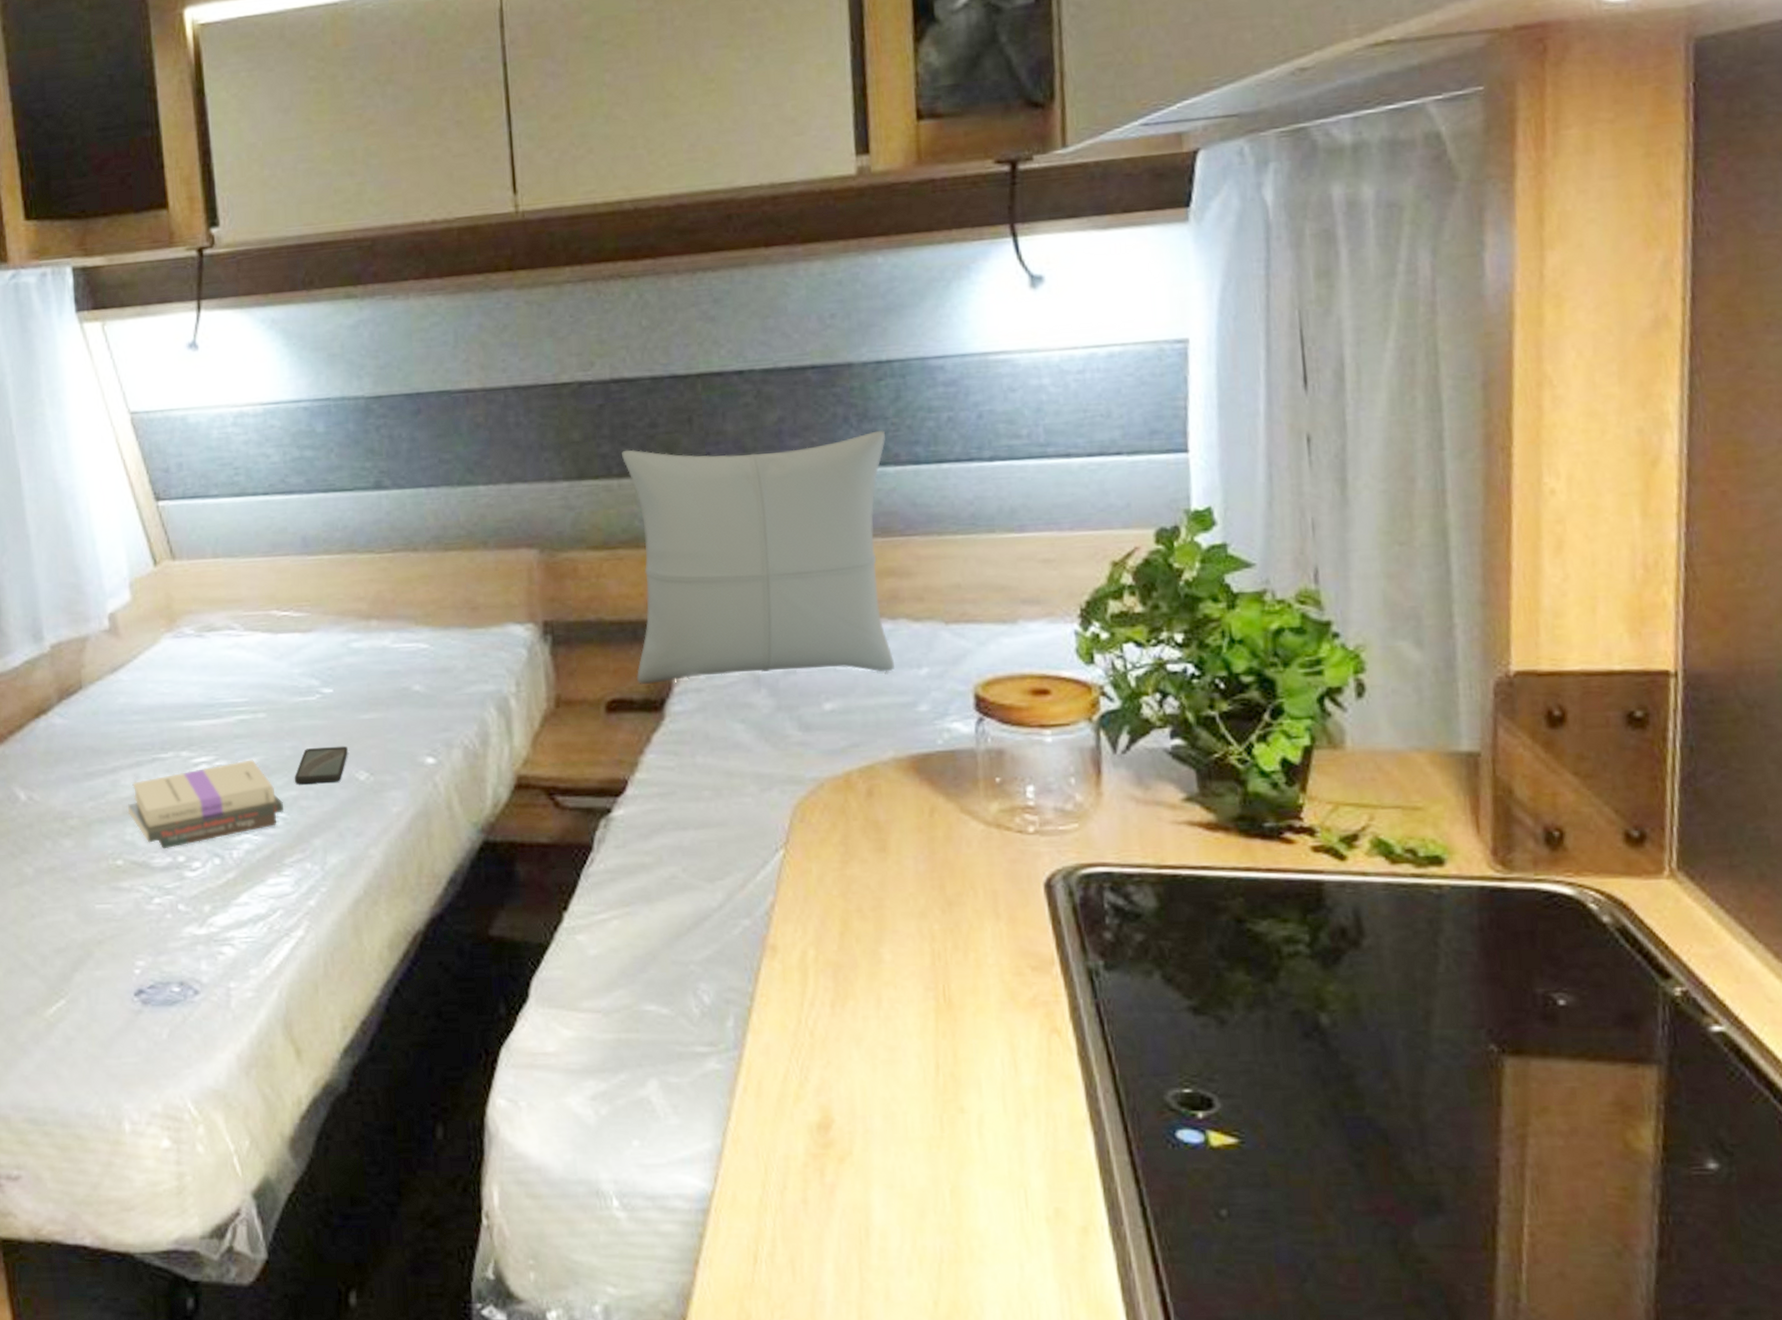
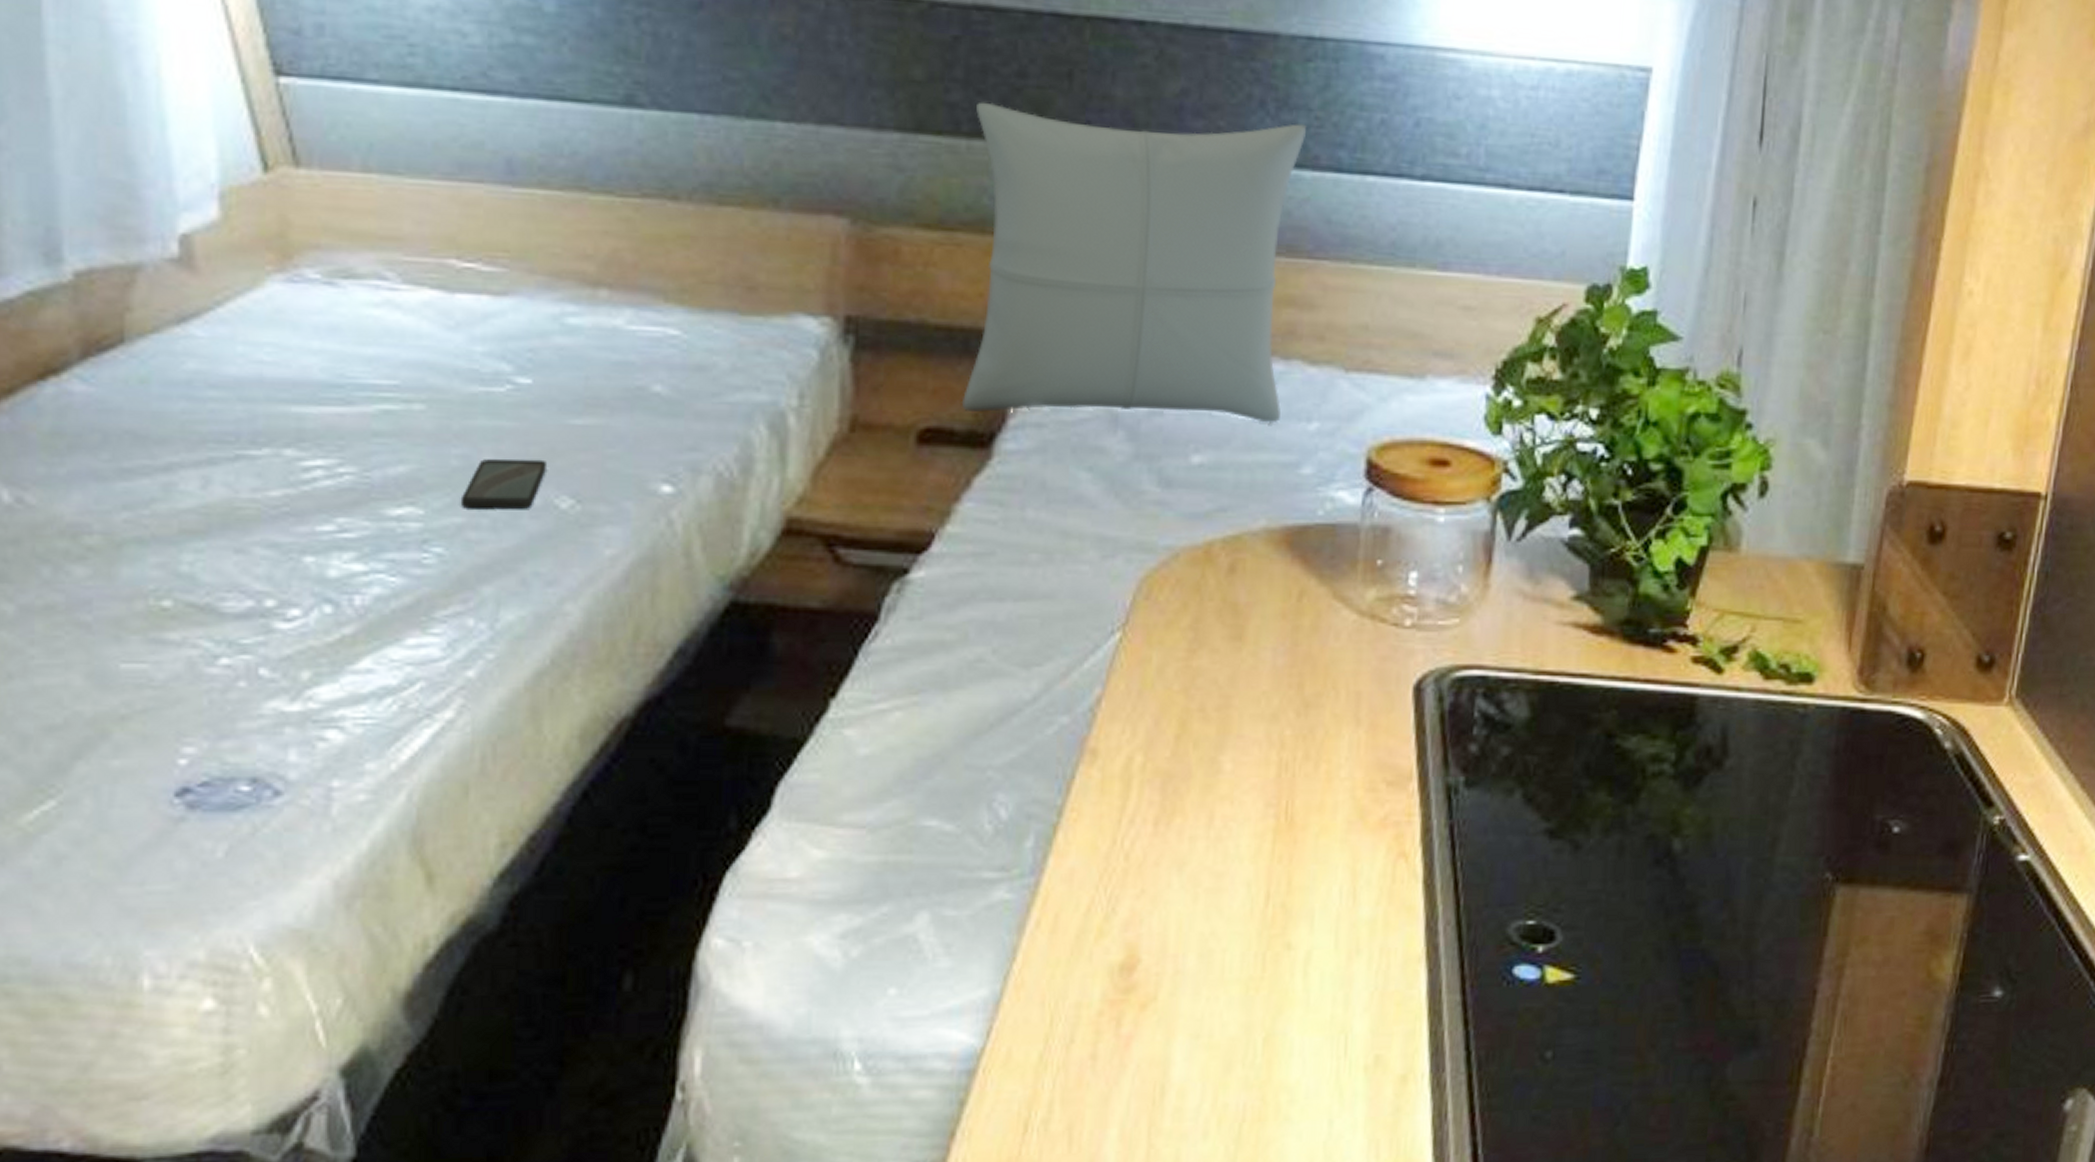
books: present [127,759,285,849] -> none [186,468,441,588]

